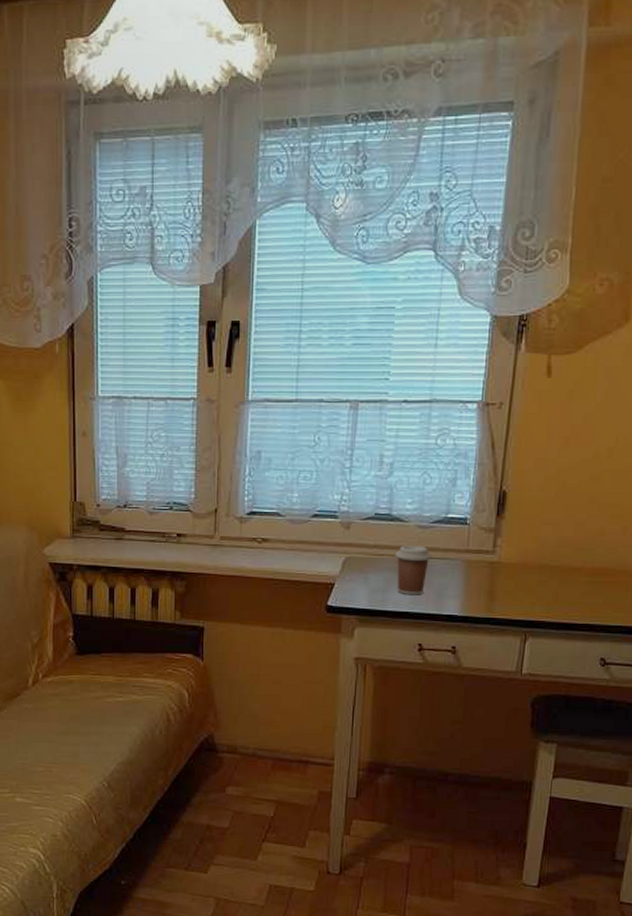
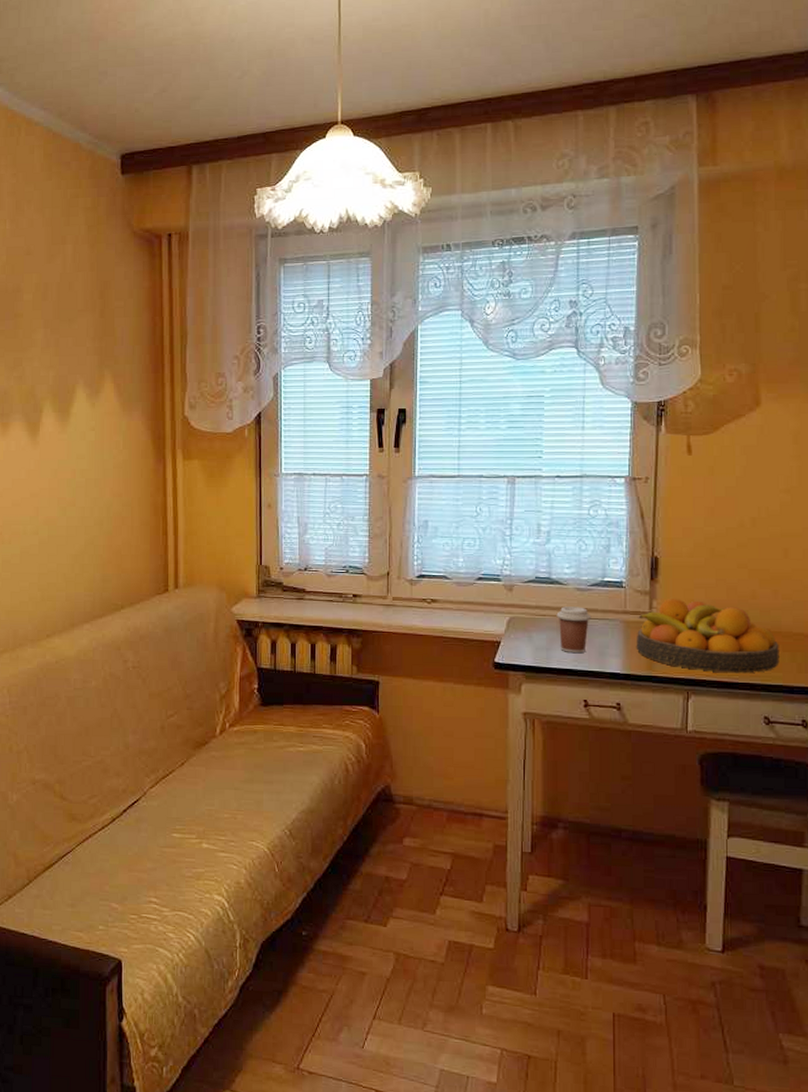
fruit bowl: none [476,535,623,614] -> present [636,597,780,674]

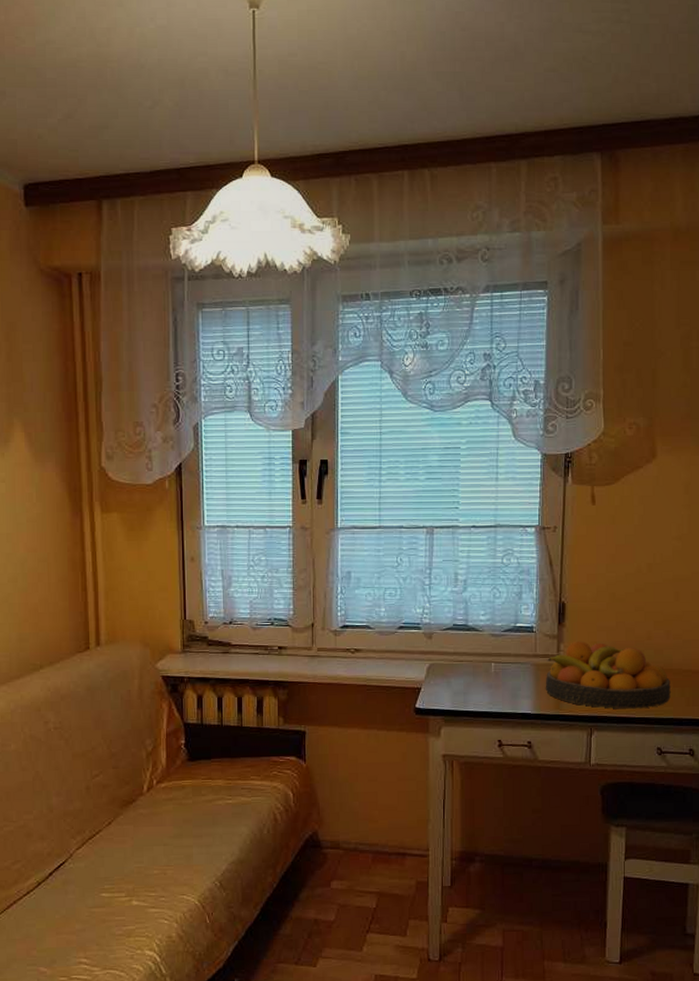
coffee cup: present [556,606,592,654] -> none [473,652,505,697]

